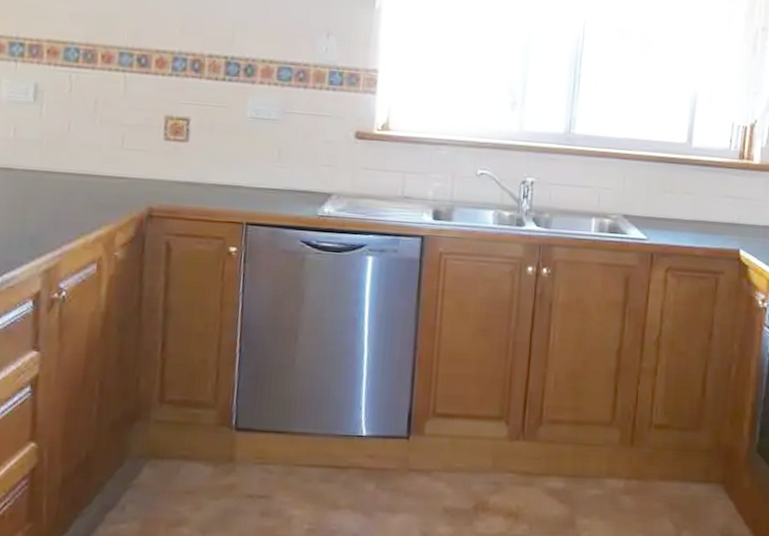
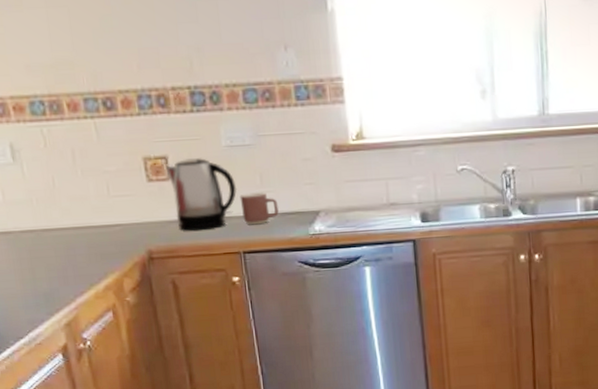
kettle: none [185,123,253,196] -> present [166,158,237,231]
mug: none [253,165,291,198] -> present [239,192,279,225]

